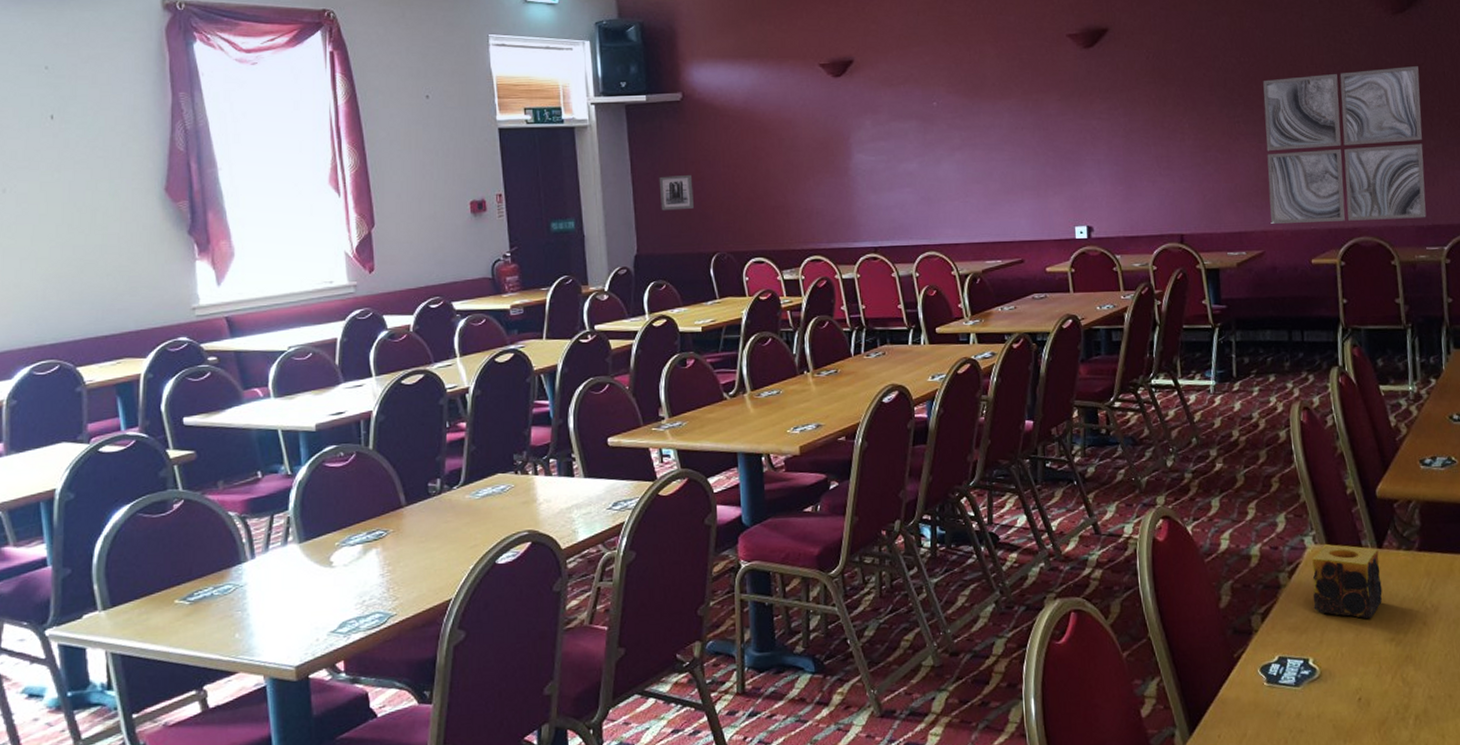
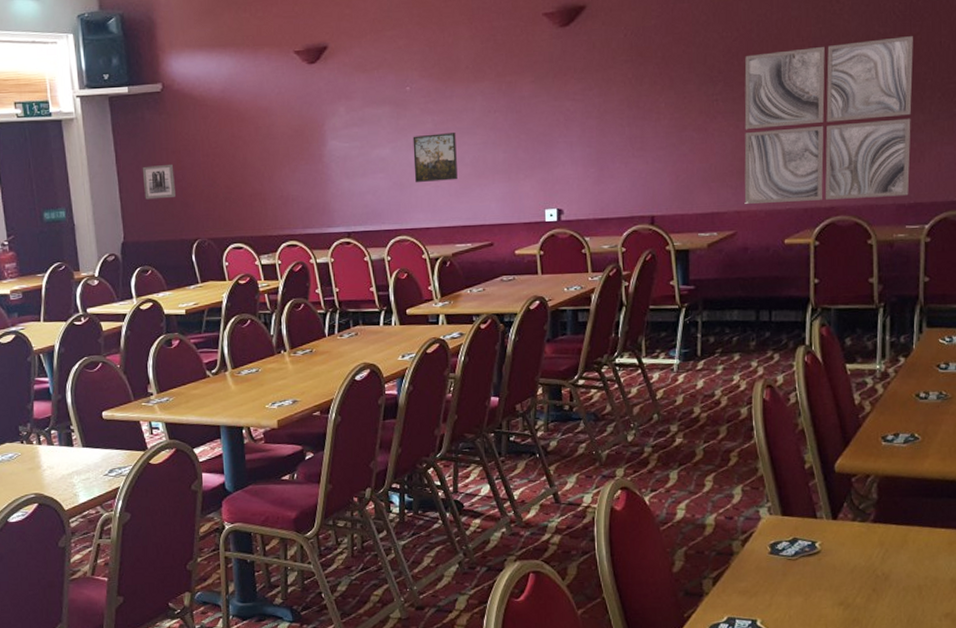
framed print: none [940,148,986,198] -> present [412,133,458,183]
candle: present [1312,544,1382,619] -> none [764,515,834,585]

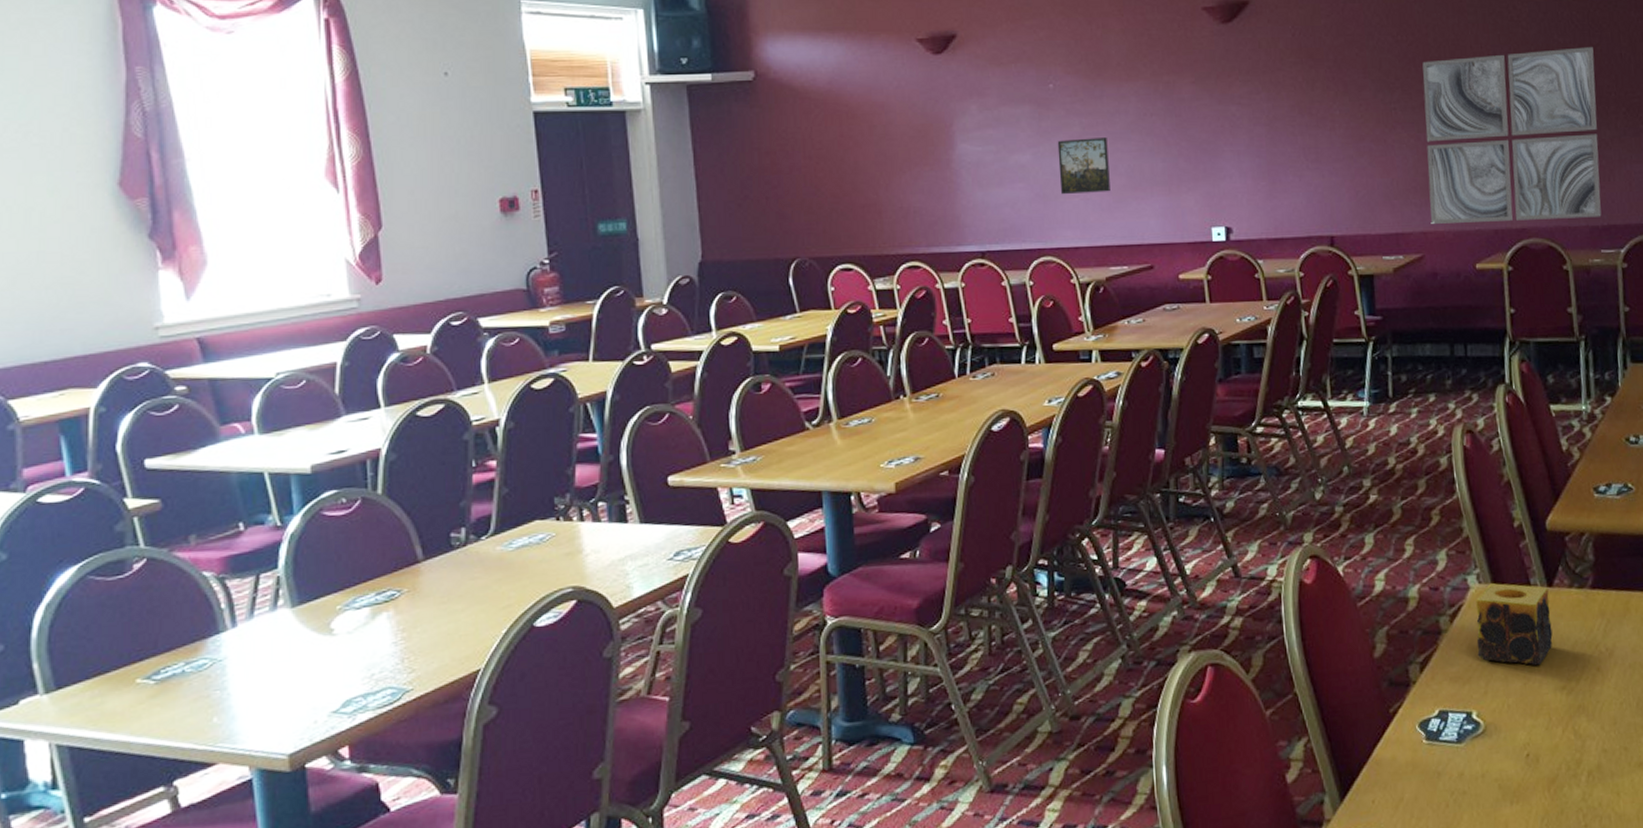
wall art: present [142,165,175,200] -> none [727,168,769,210]
candle: none [764,515,834,585] -> present [1476,583,1553,666]

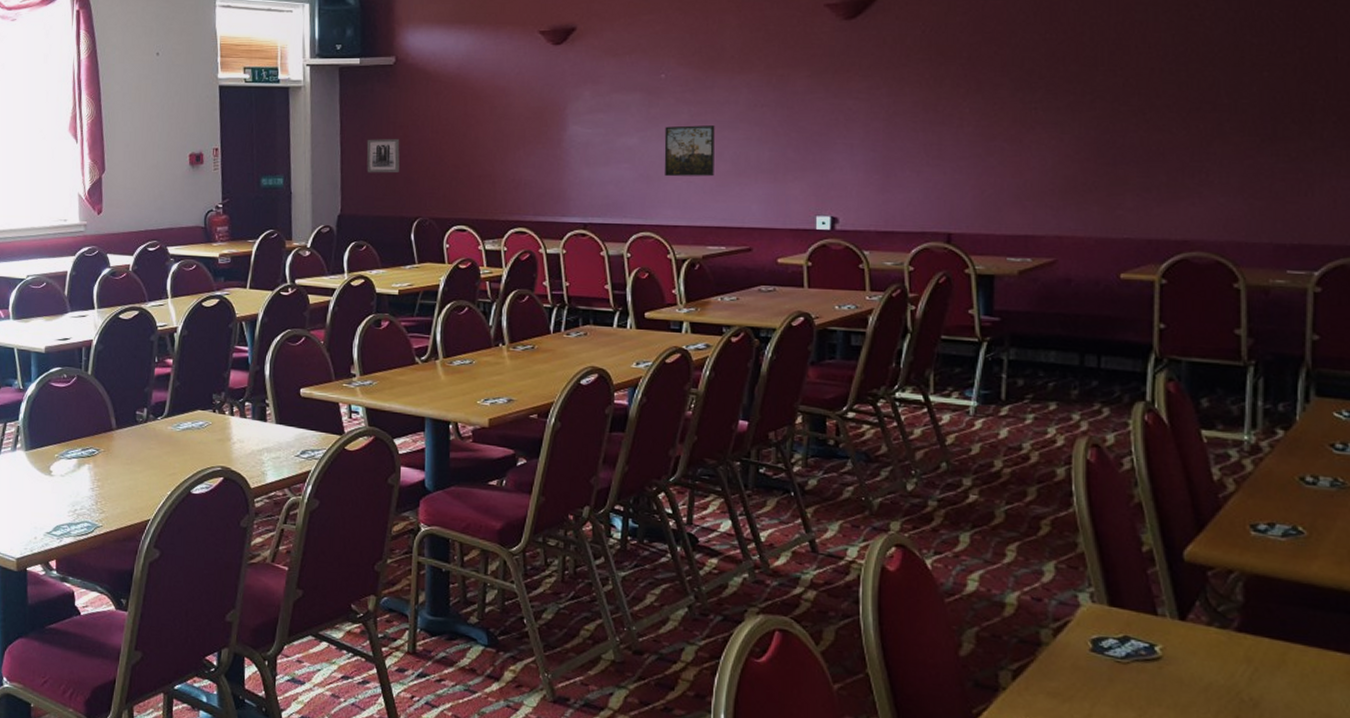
wall art: none [727,168,769,210] -> present [366,139,400,173]
wall art: present [1422,47,1602,224] -> none [1068,49,1299,235]
candle: present [1476,583,1553,666] -> none [1083,605,1180,700]

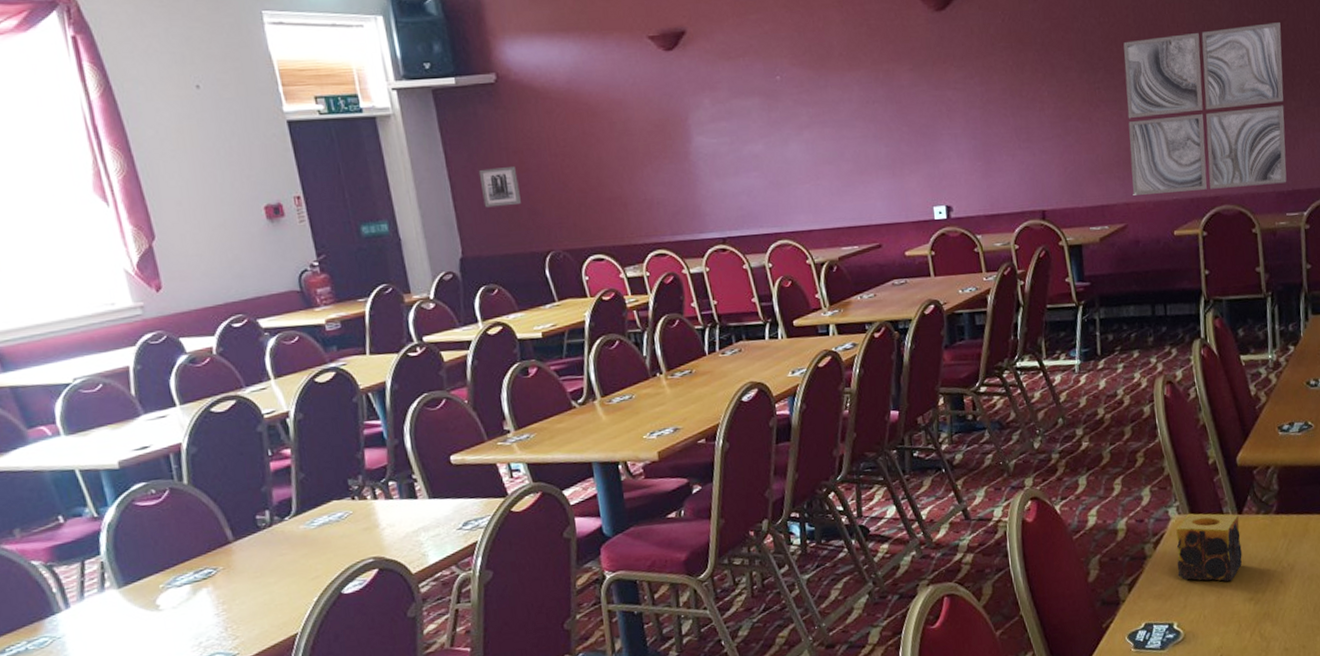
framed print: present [664,125,715,177] -> none [787,126,839,182]
wall art: none [1068,49,1299,235] -> present [1123,22,1287,195]
candle: none [1083,605,1180,700] -> present [1176,513,1242,582]

